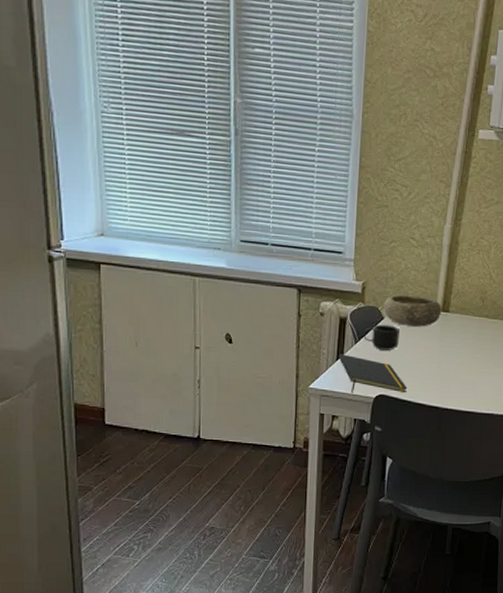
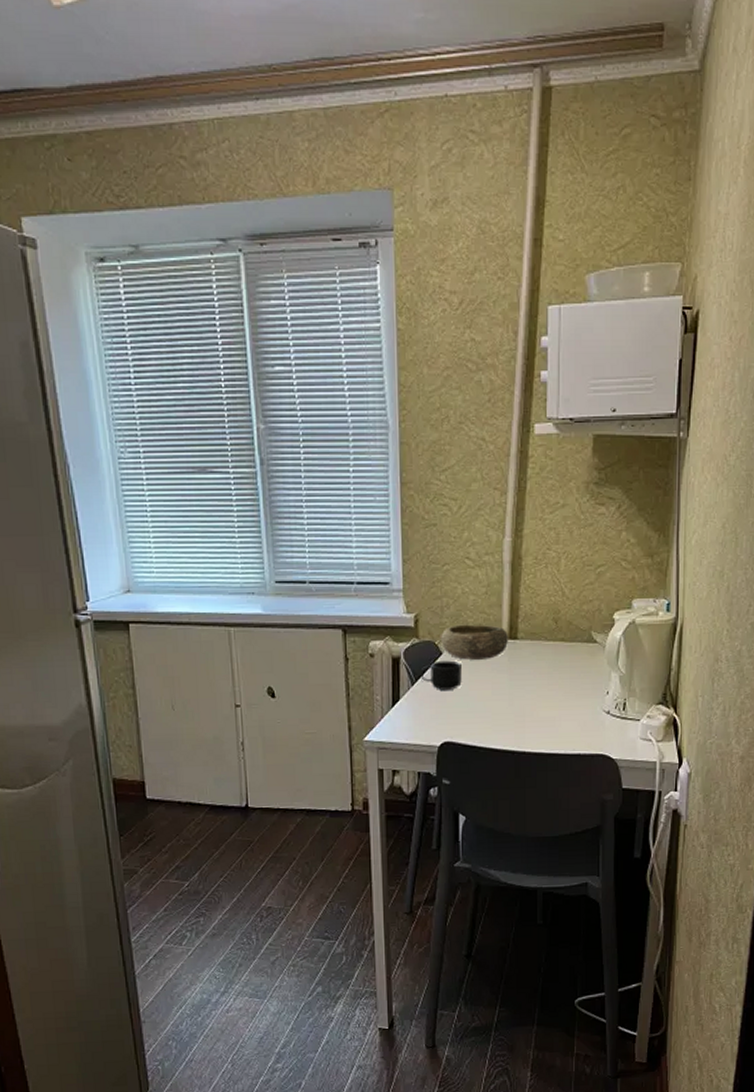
notepad: present [338,354,408,393] -> none [394,698,477,743]

